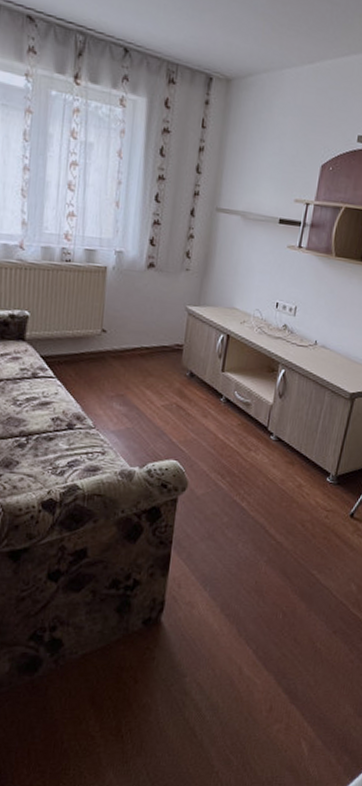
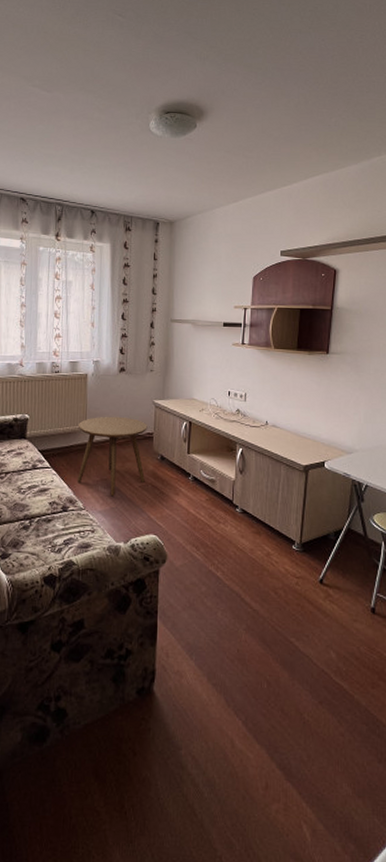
side table: none [88,320,177,416] -> present [78,416,148,497]

